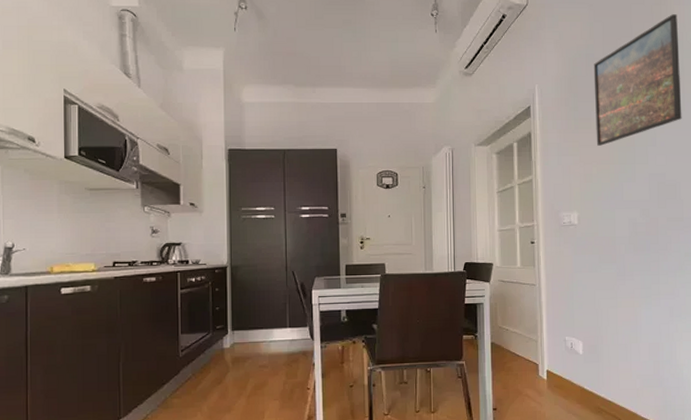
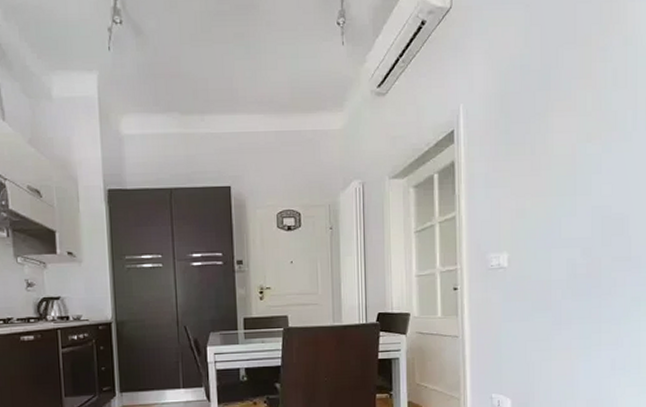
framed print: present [593,14,682,146] -> none [529,13,633,175]

